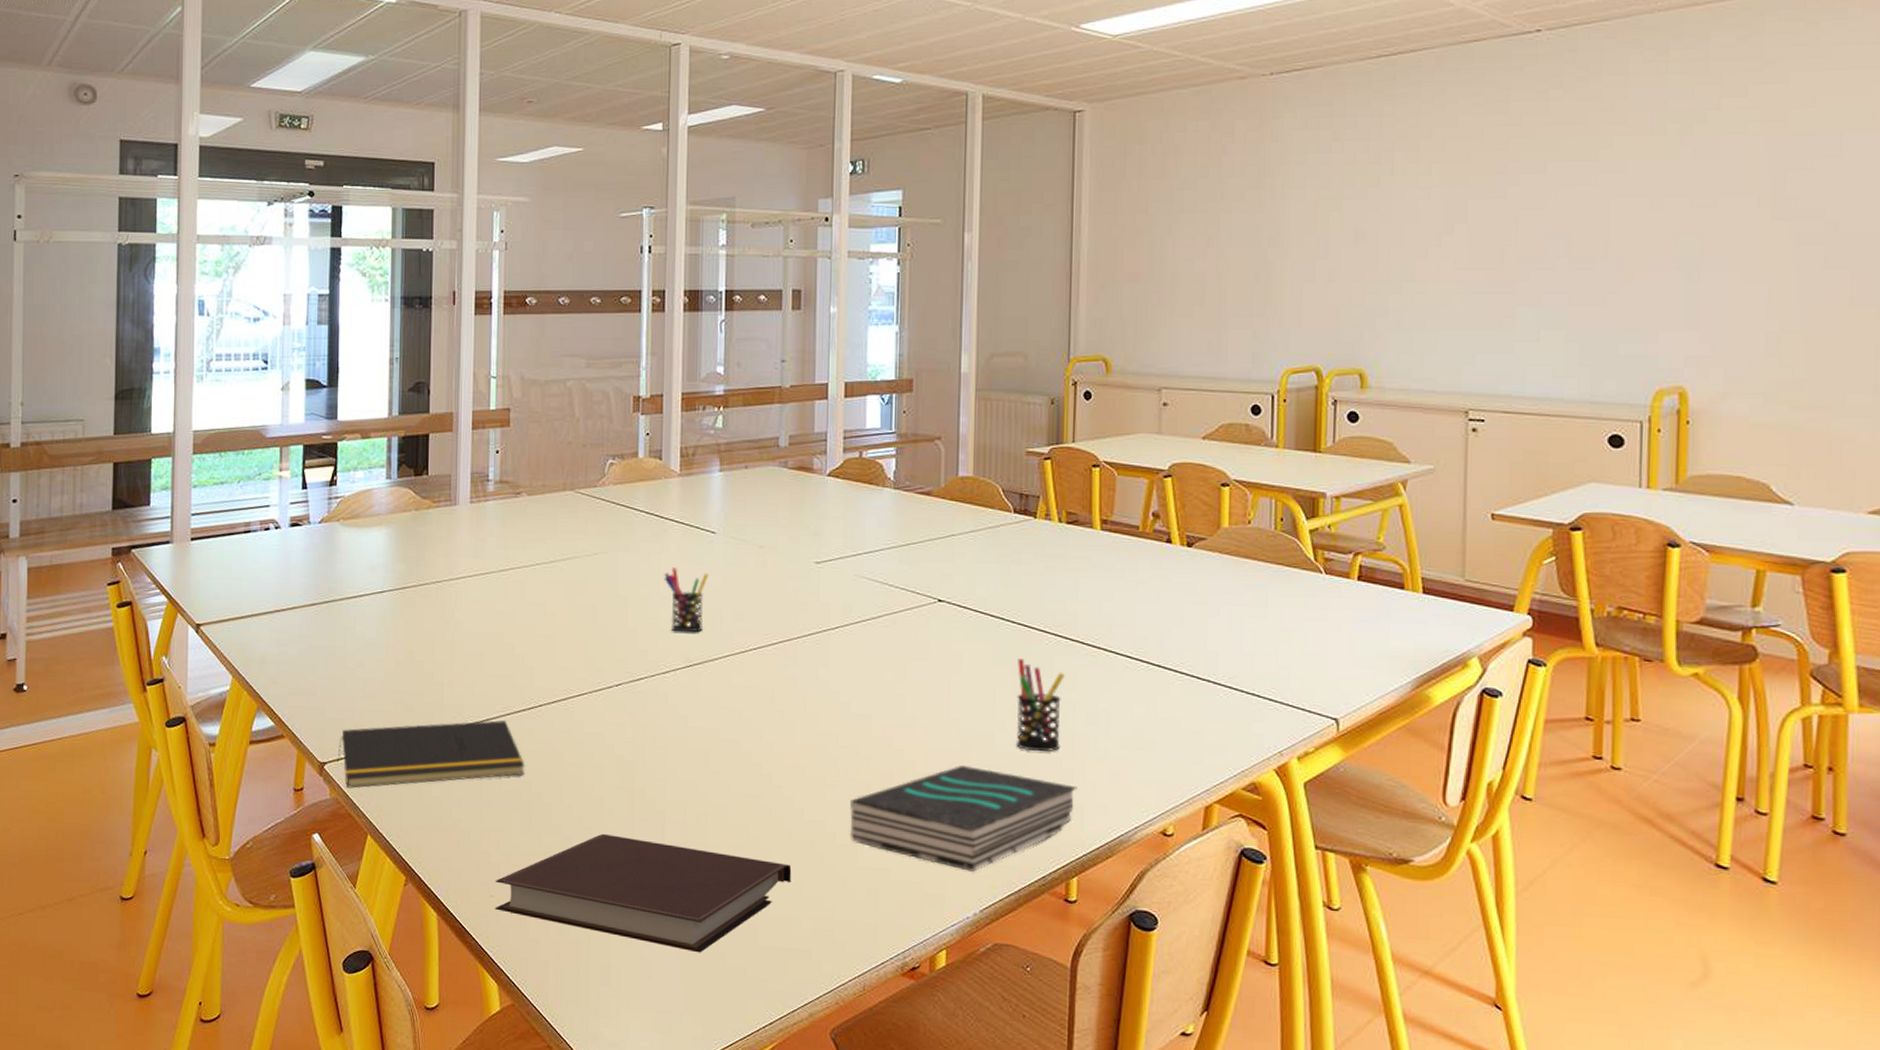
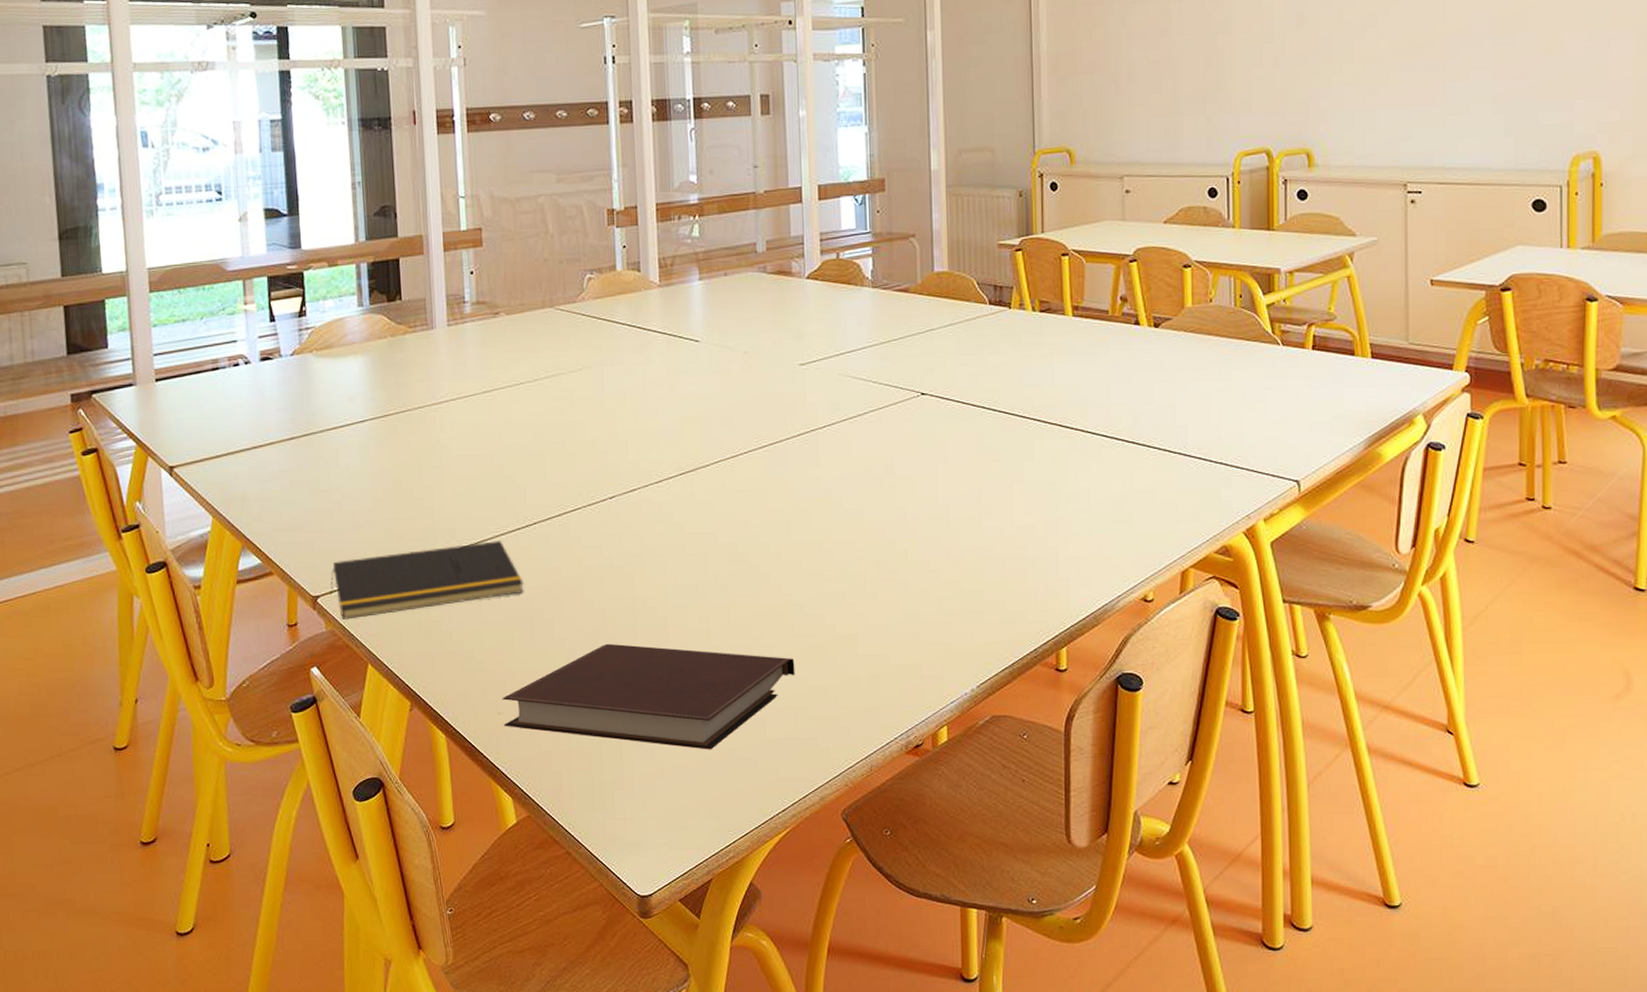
pen holder: present [664,567,709,633] -> none [650,378,695,441]
book: present [850,766,1077,873] -> none [848,551,1063,651]
pen holder: present [1016,659,1065,752] -> none [1000,445,1045,532]

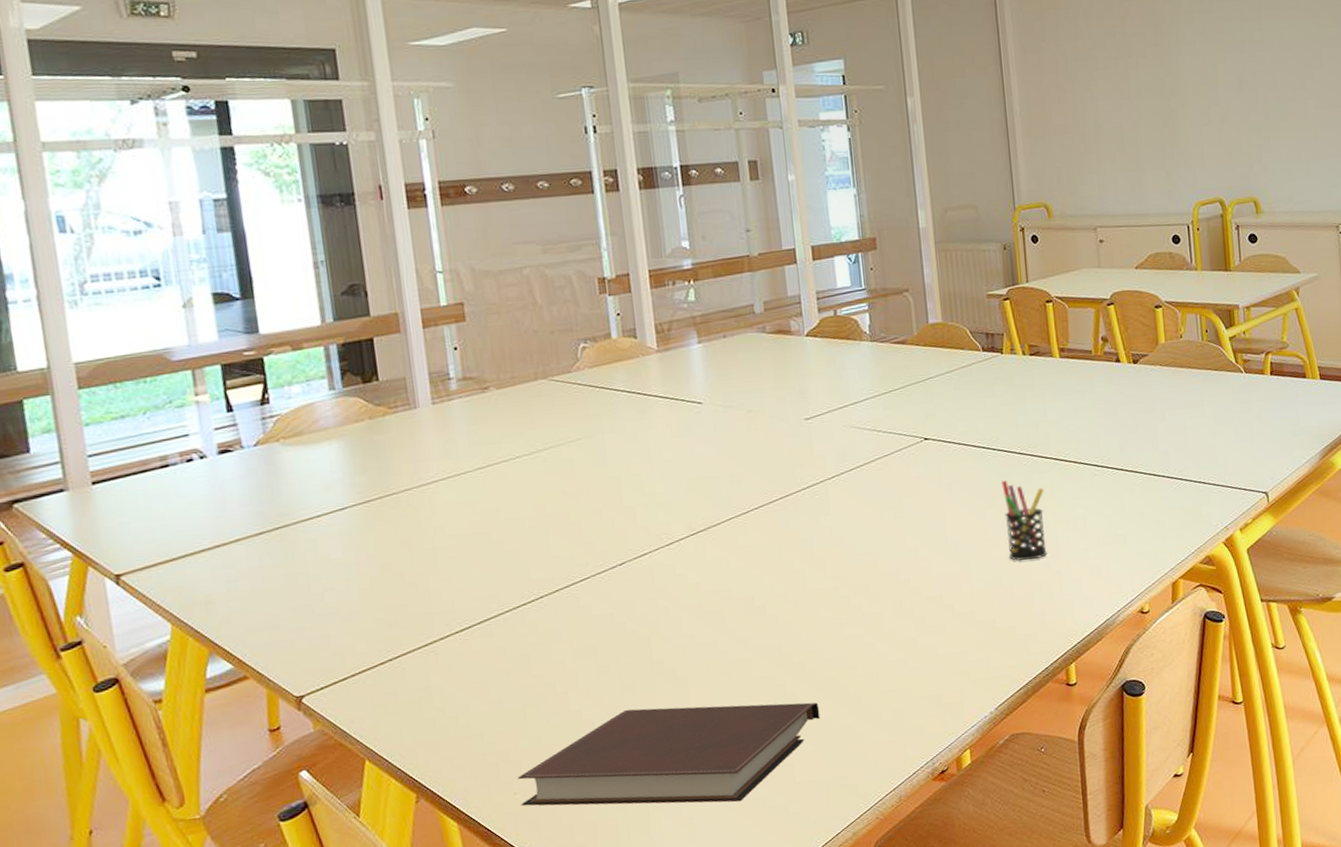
notepad: present [330,540,524,620] -> none [316,618,534,717]
pen holder: none [1000,445,1045,532] -> present [1002,481,1047,561]

